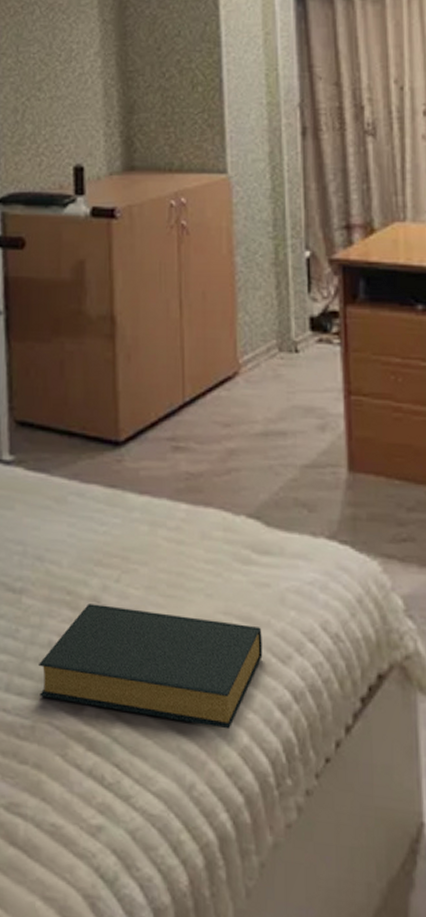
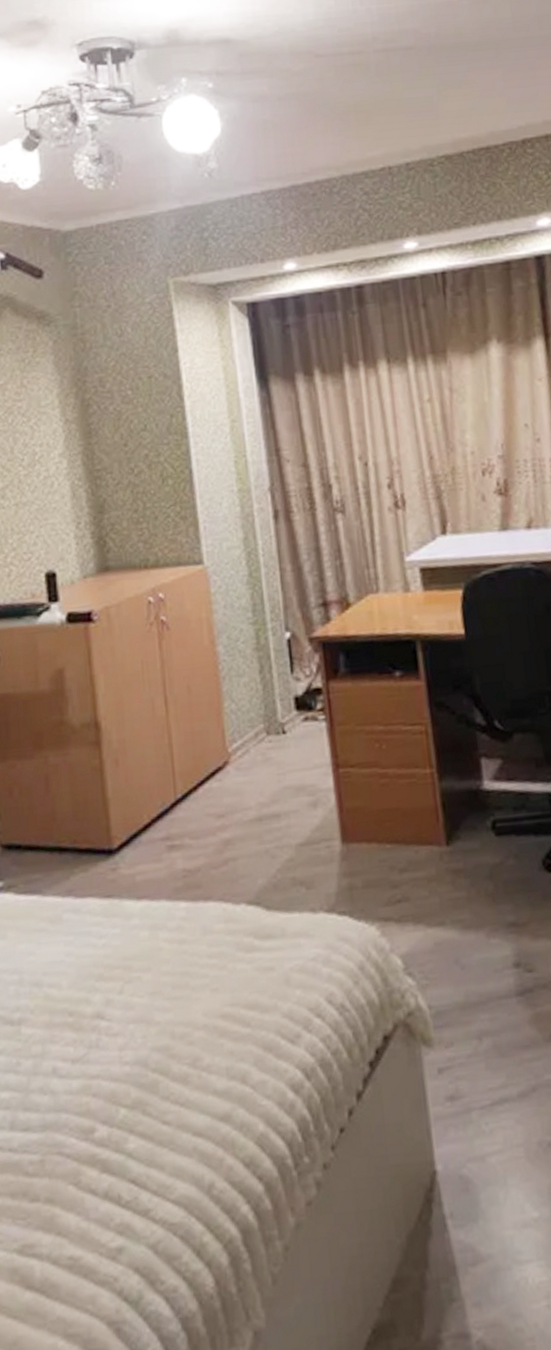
hardback book: present [39,603,263,730] -> none [44,1011,272,1128]

